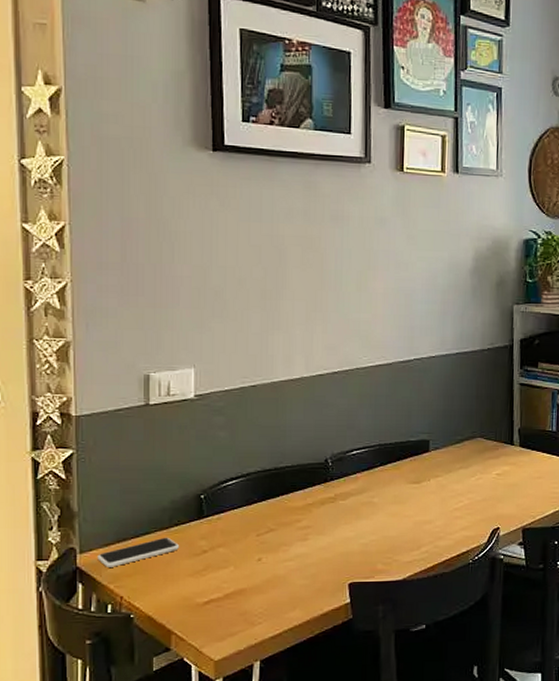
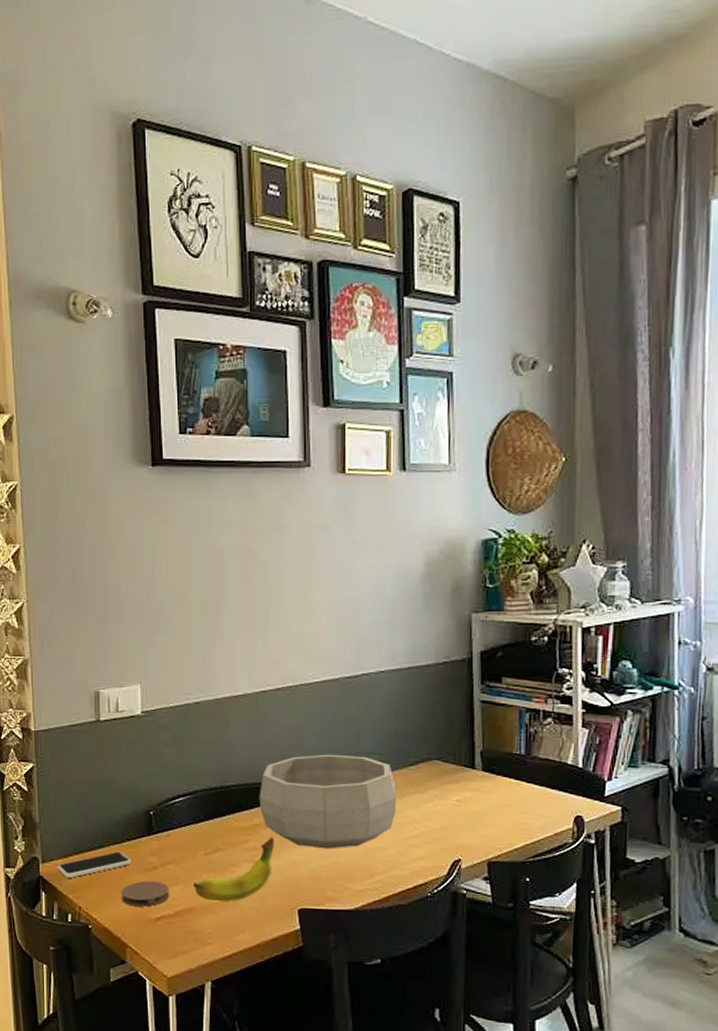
coaster: none [167,565,219,592] -> present [121,881,170,907]
fruit: none [243,515,327,581] -> present [193,836,274,901]
decorative bowl: none [313,434,444,524] -> present [259,754,397,849]

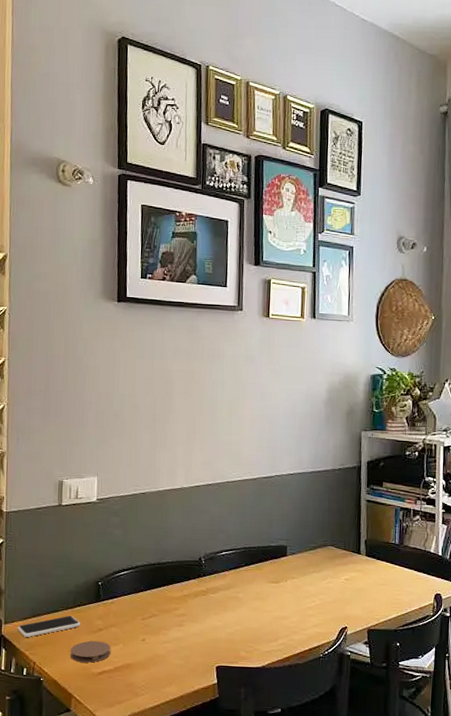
fruit: present [193,836,274,901] -> none [130,605,200,659]
decorative bowl: present [259,754,397,849] -> none [189,538,299,617]

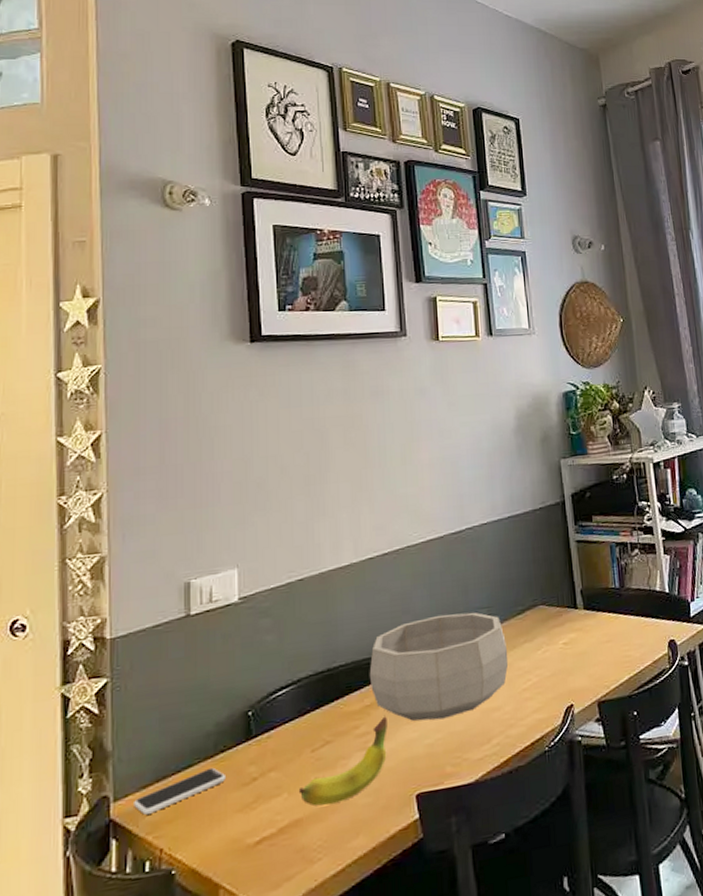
coaster: present [70,640,111,663] -> none [213,795,272,834]
fruit: none [130,605,200,659] -> present [298,716,387,807]
decorative bowl: none [189,538,299,617] -> present [369,612,509,721]

